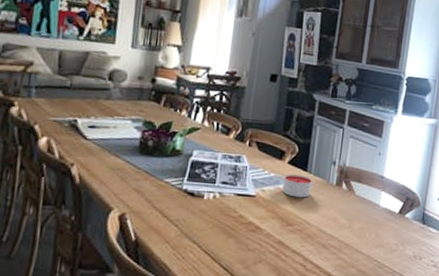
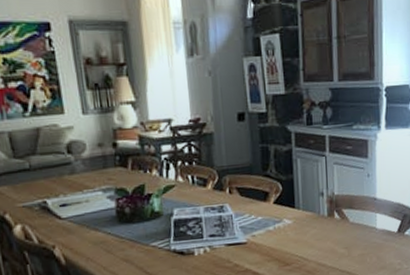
candle: present [282,174,313,198] -> none [272,212,304,237]

